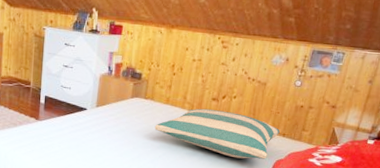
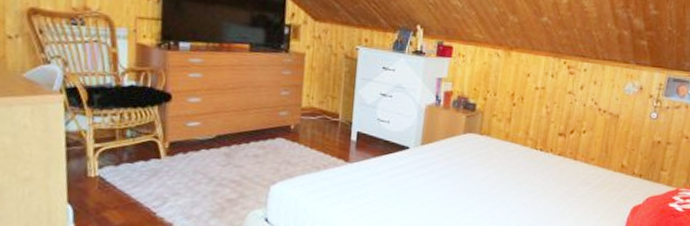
pillow: present [154,108,280,159] -> none [492,145,636,206]

